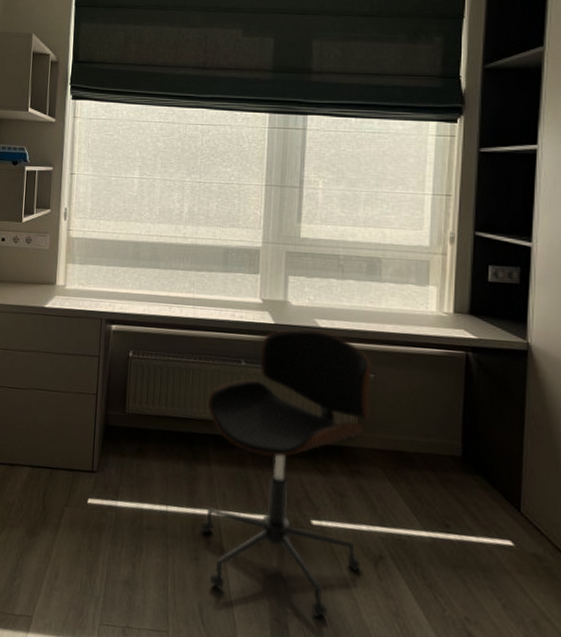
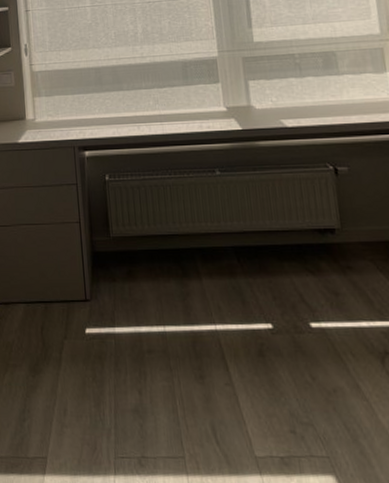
office chair: present [201,329,372,617] -> none [188,130,368,424]

